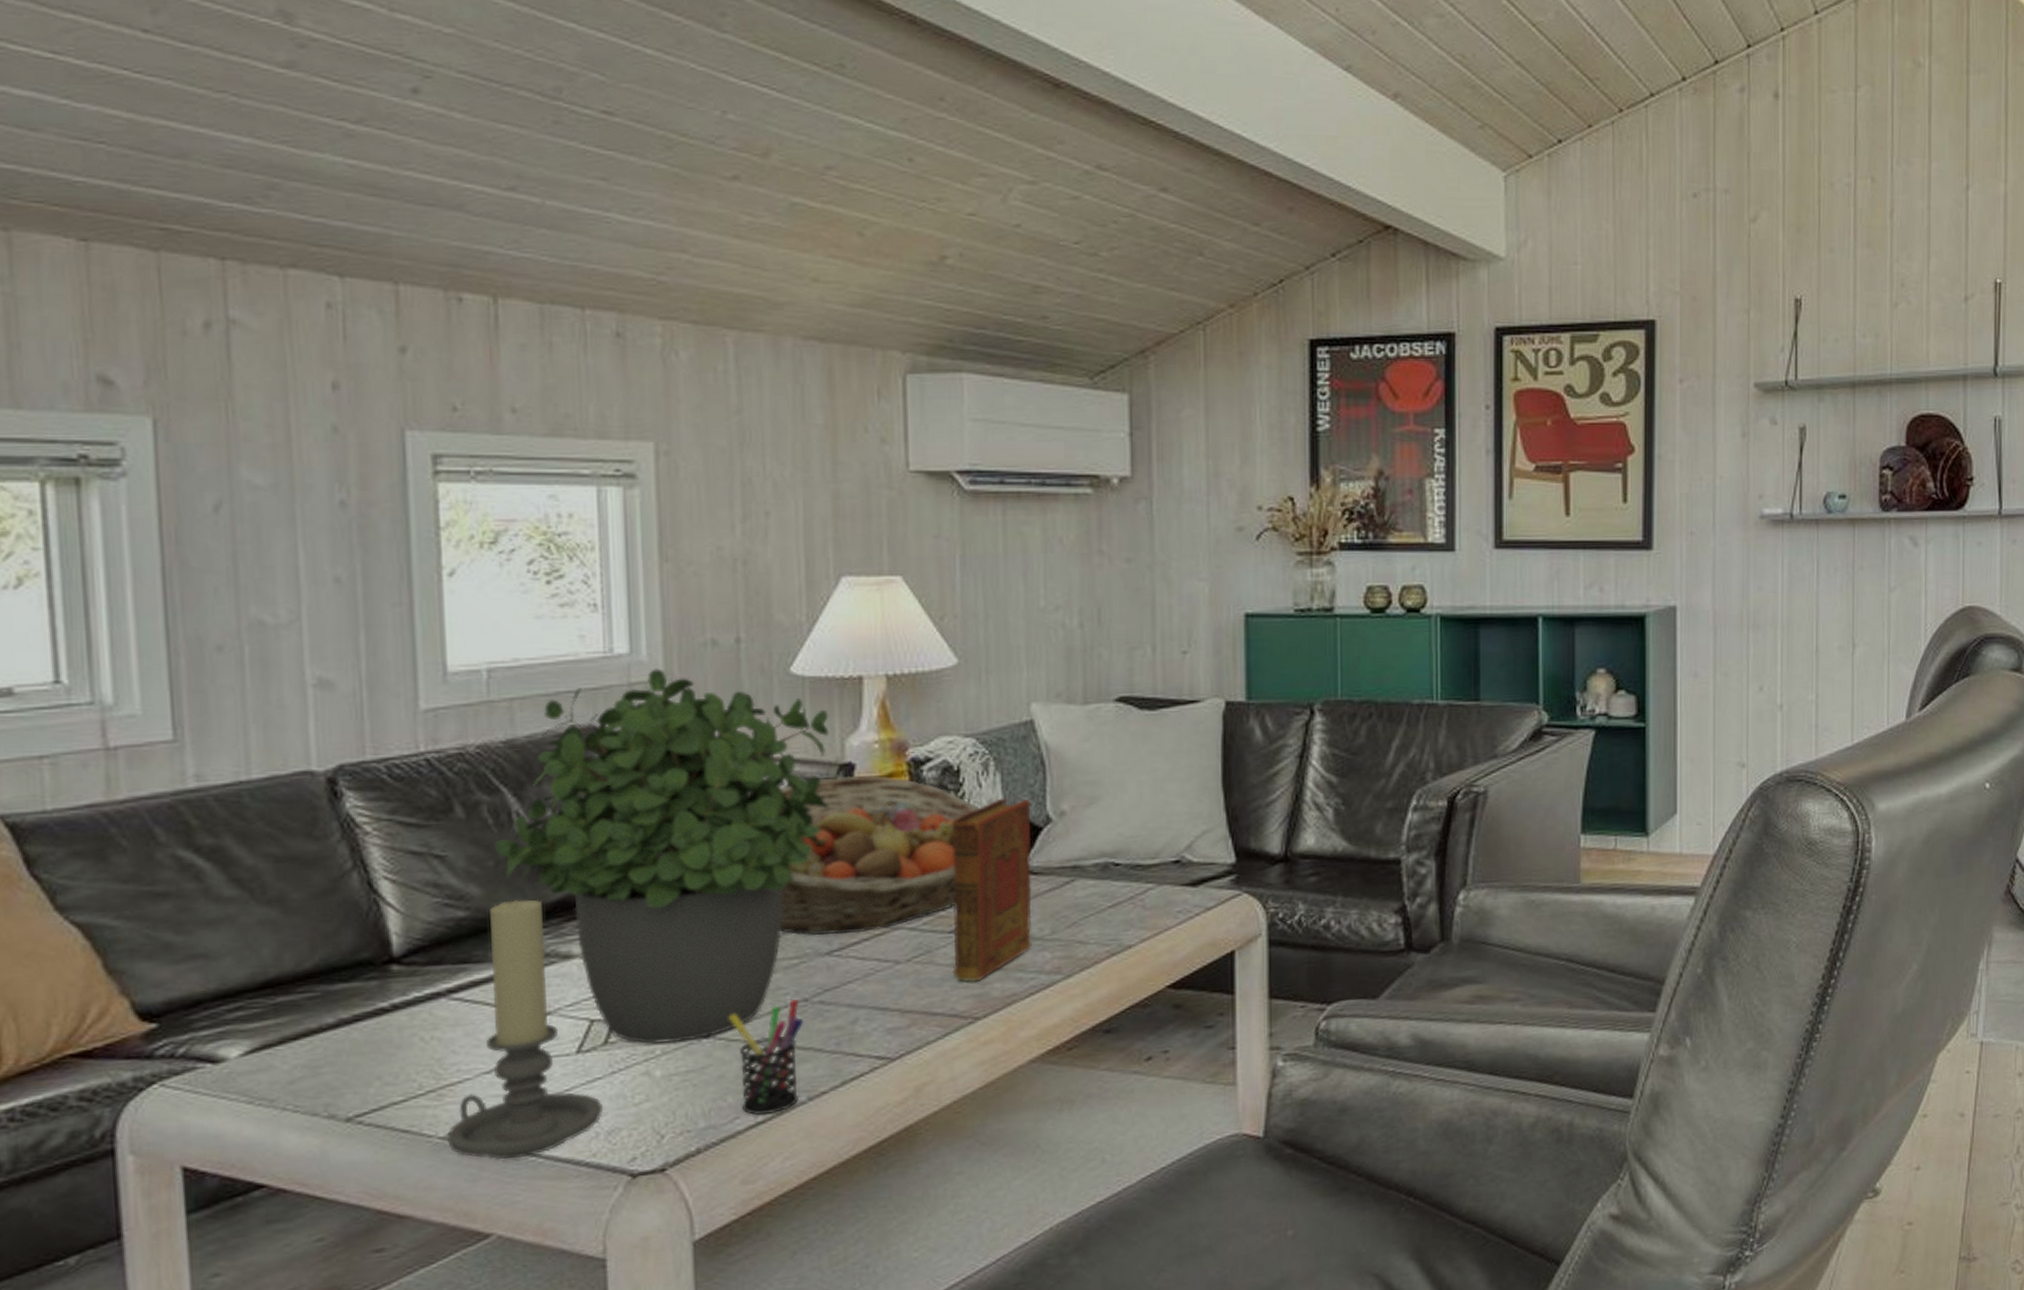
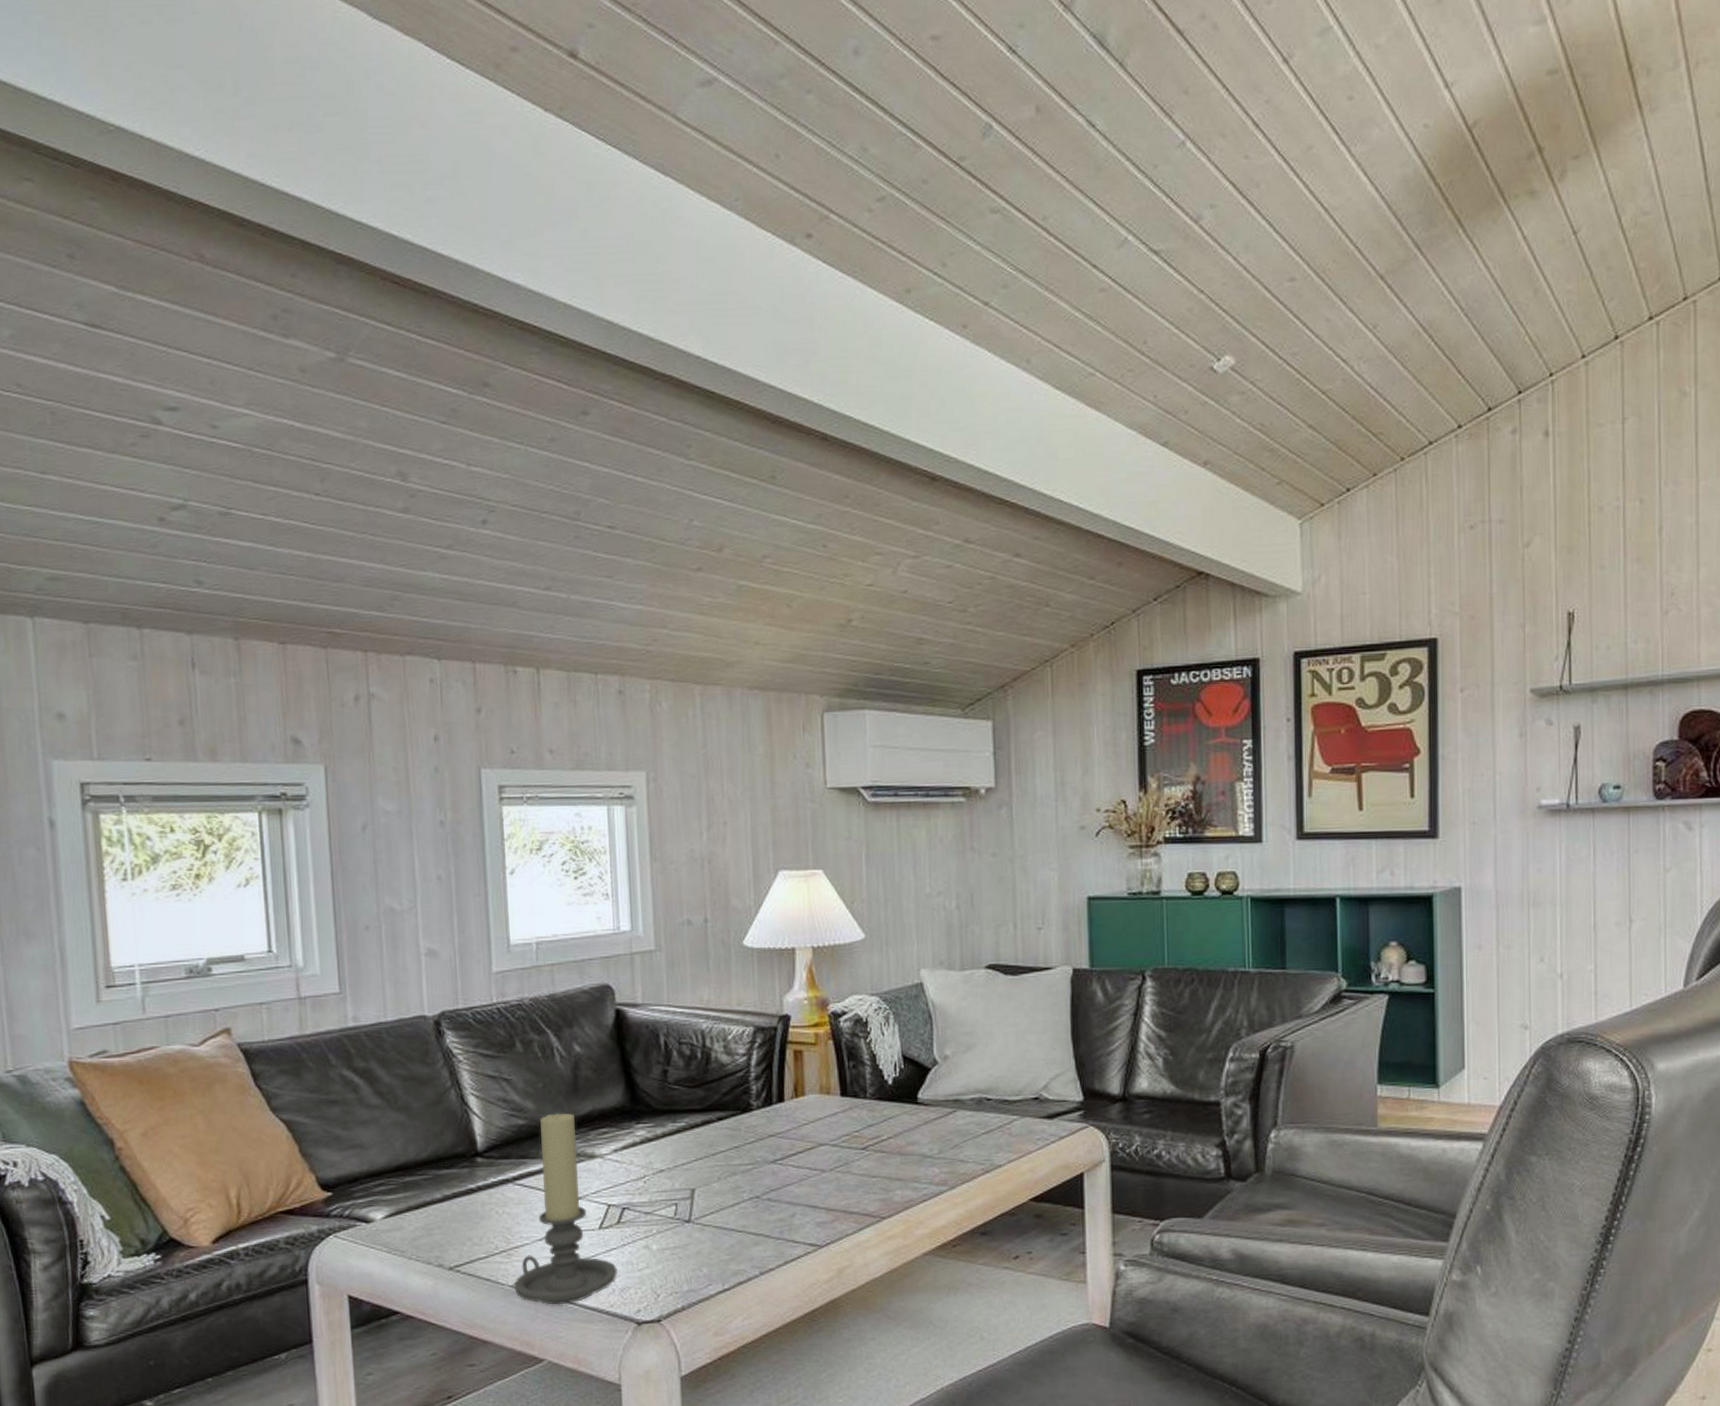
potted plant: present [495,668,829,1044] -> none [543,942,772,1225]
pen holder: present [728,1000,805,1116] -> none [703,1196,757,1284]
fruit basket: present [780,775,980,935] -> none [738,1024,883,1148]
book: present [951,798,1033,982] -> none [862,1044,925,1189]

